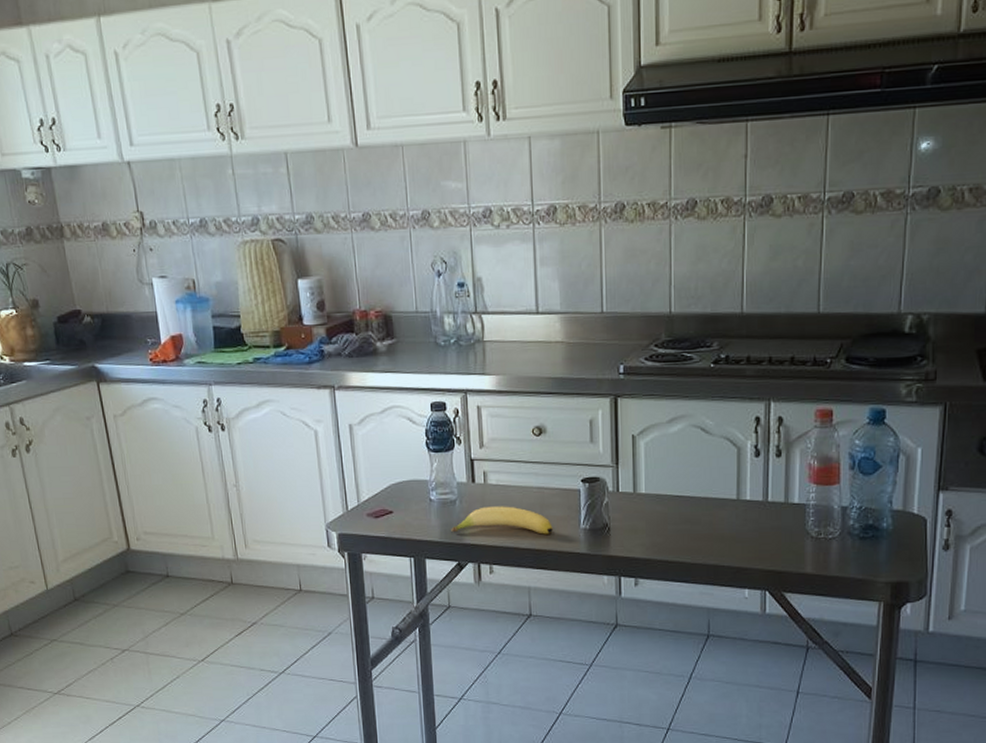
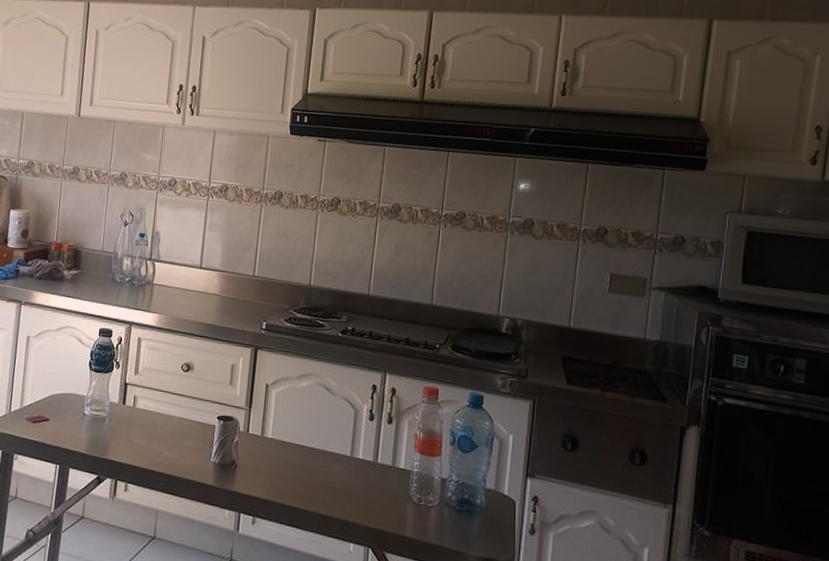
banana: present [451,506,553,535] -> none [97,428,187,463]

